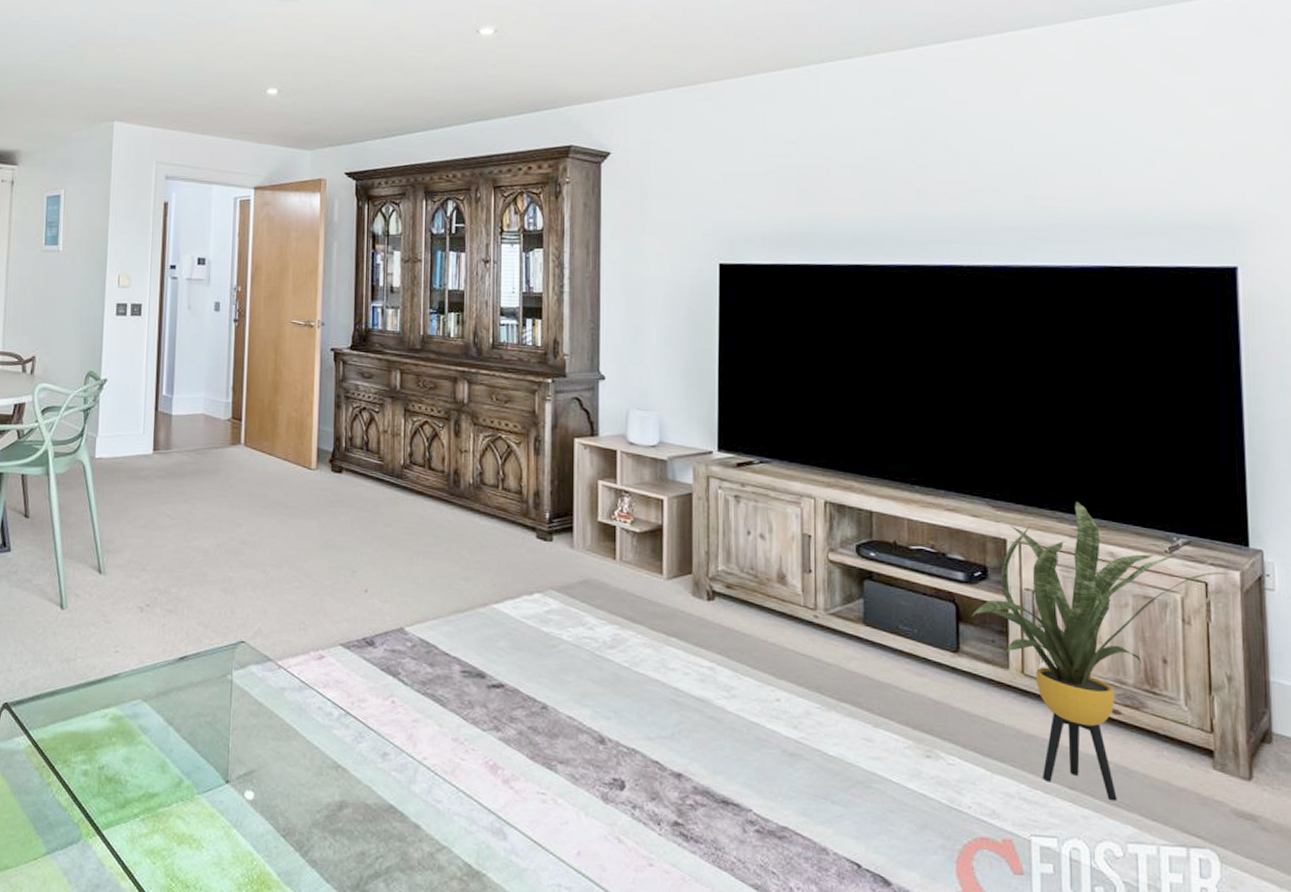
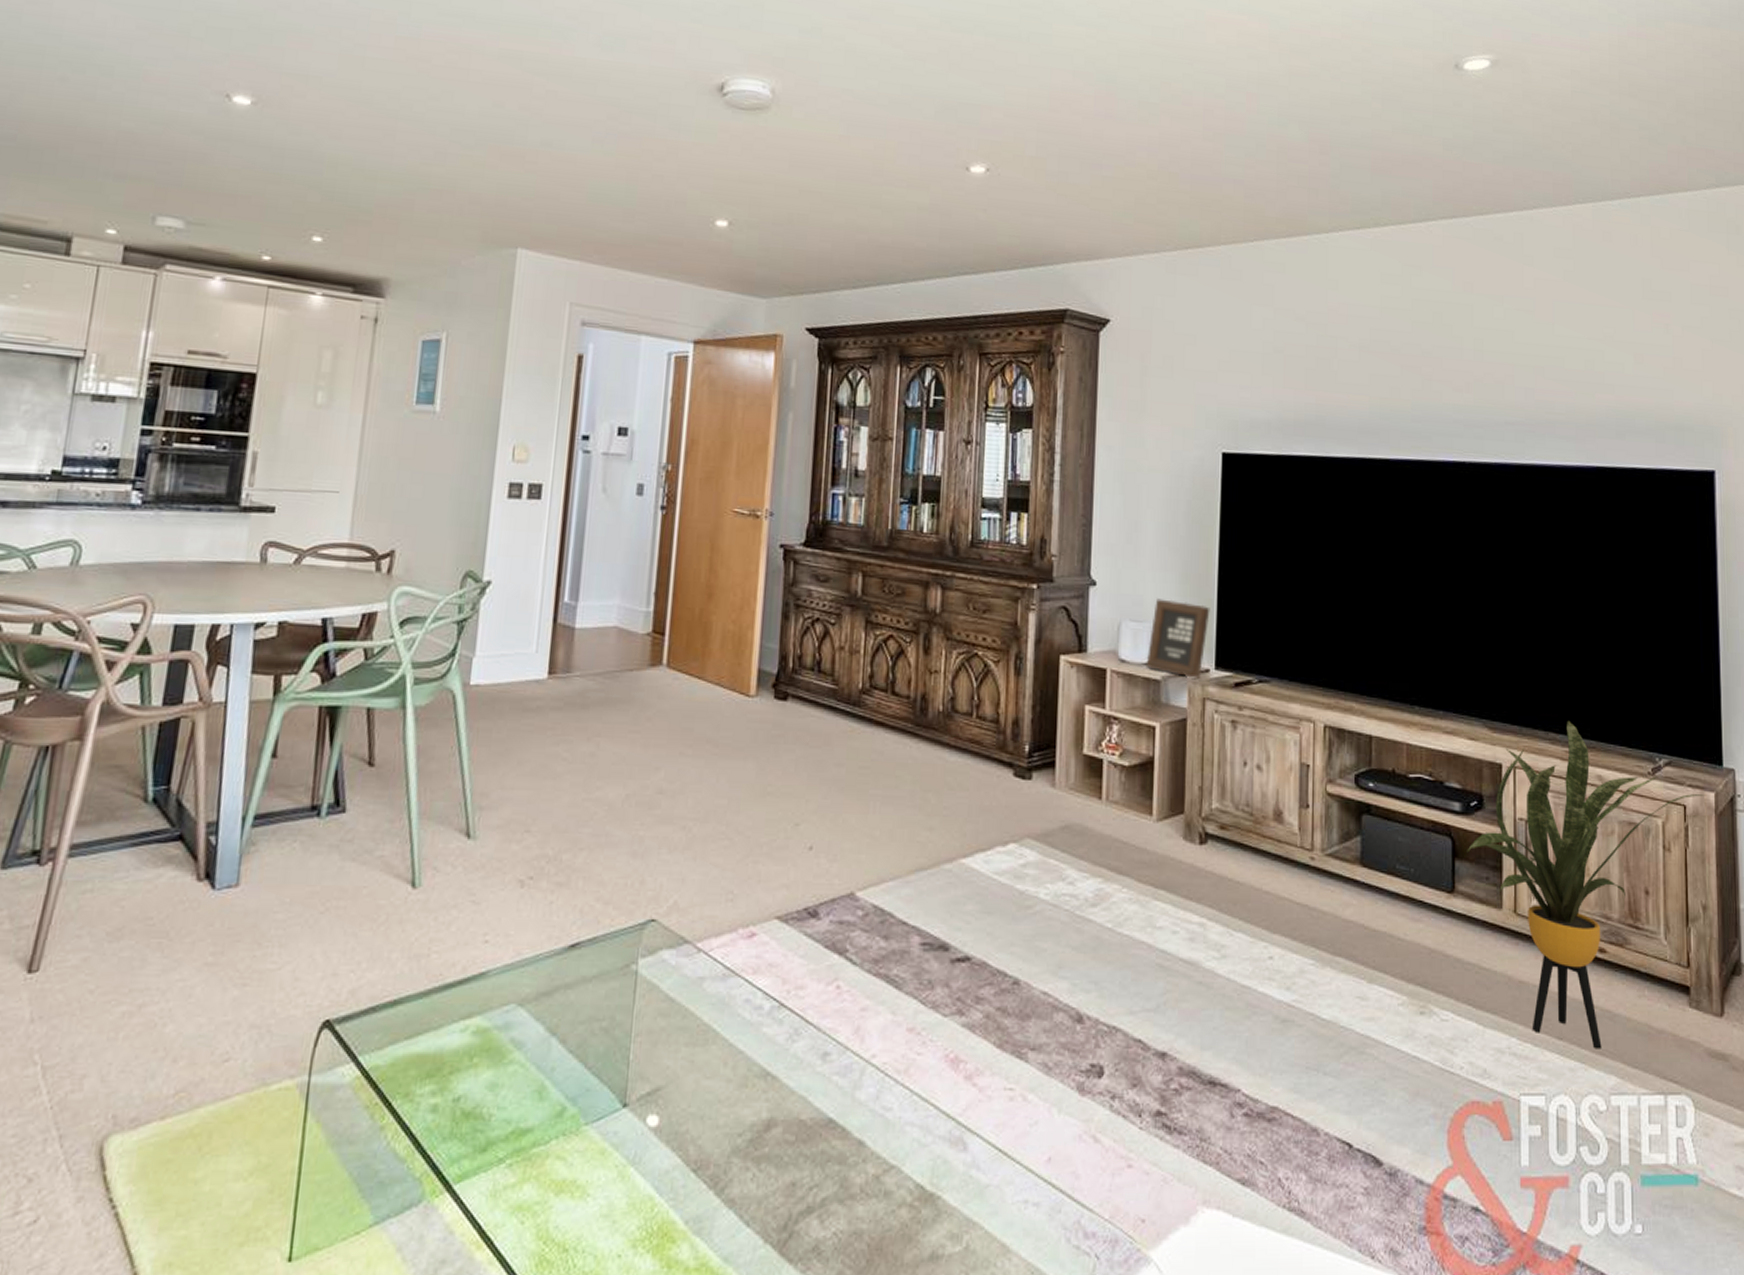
picture frame: none [653,390,712,459] -> present [1146,598,1210,679]

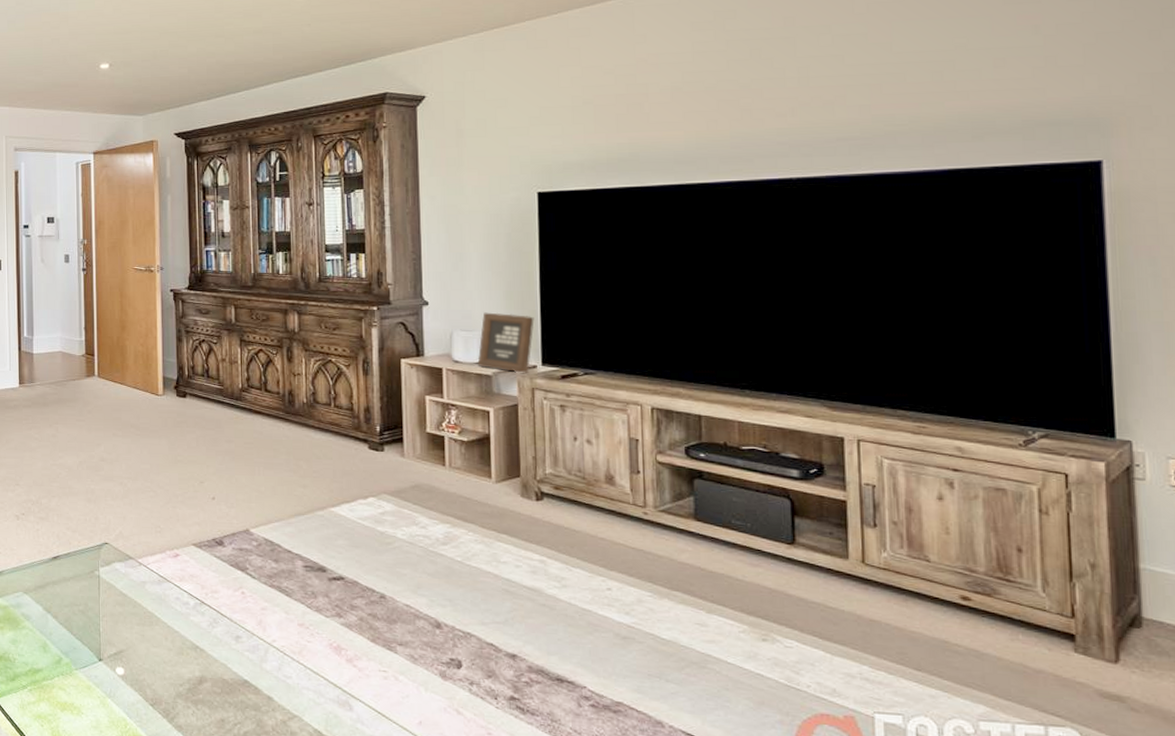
house plant: present [1467,720,1704,1049] -> none [807,399,1091,682]

